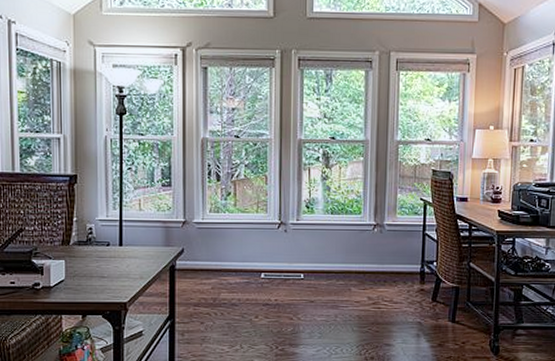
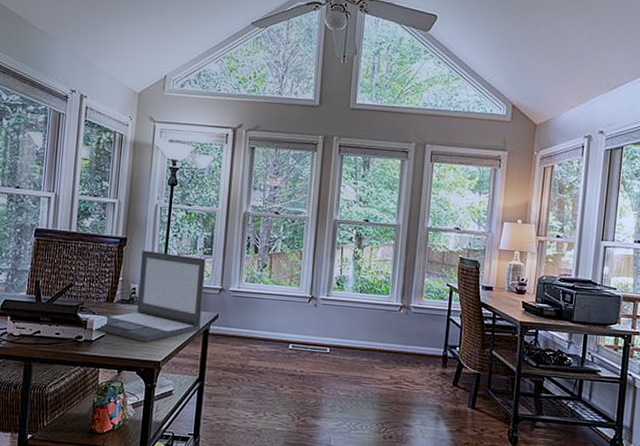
laptop: none [55,187,167,284] -> present [98,250,206,342]

